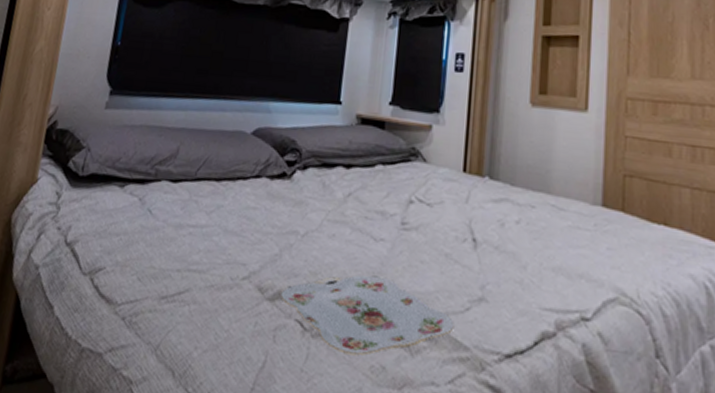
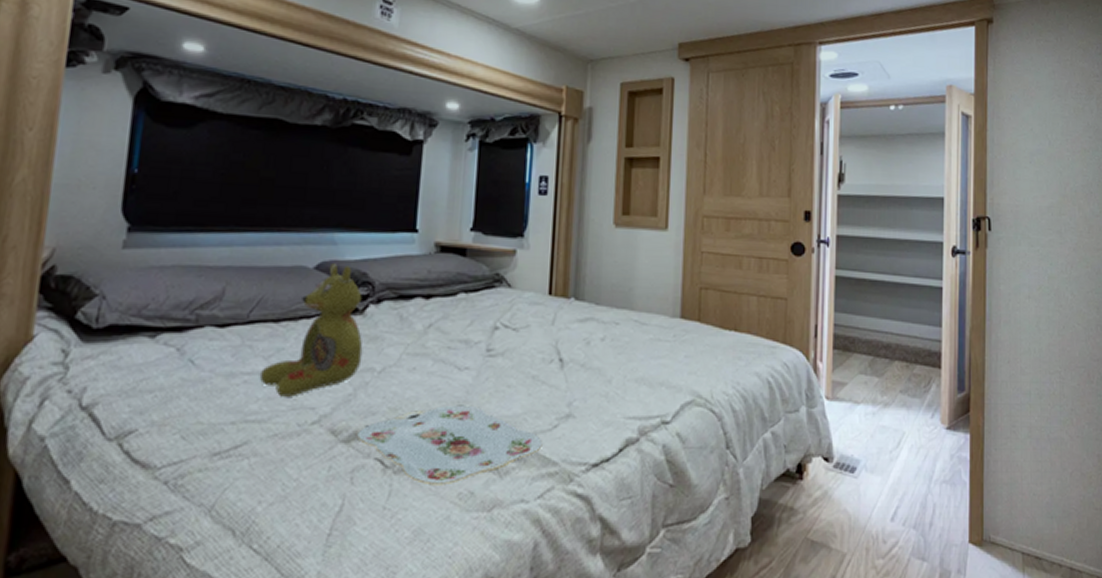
stuffed bear: none [201,130,291,252] -> present [259,263,363,397]

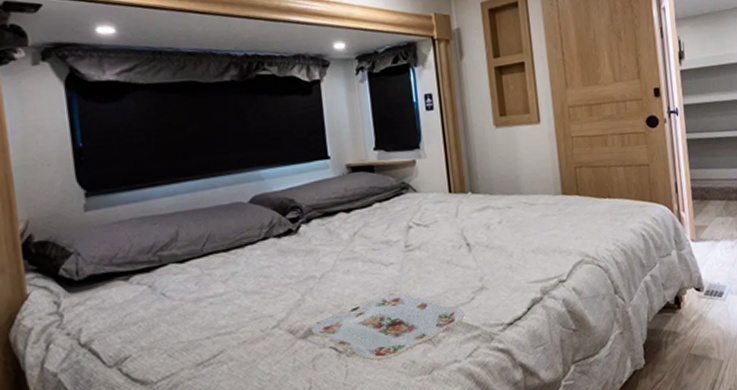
stuffed bear: present [259,263,363,397] -> none [221,195,304,311]

